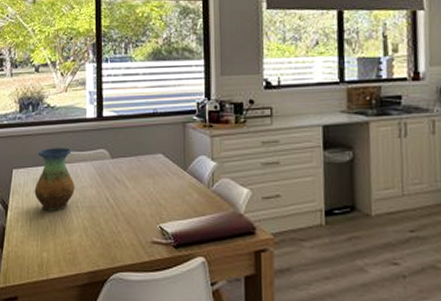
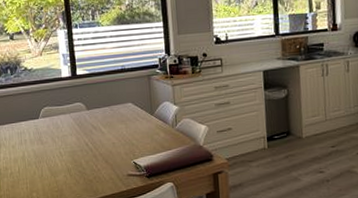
vase: present [34,148,75,211] -> none [20,104,57,158]

